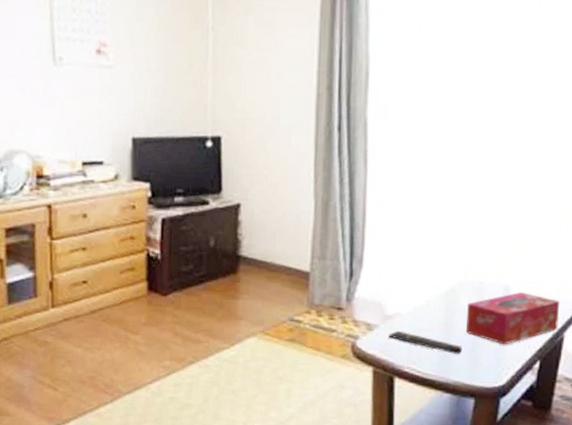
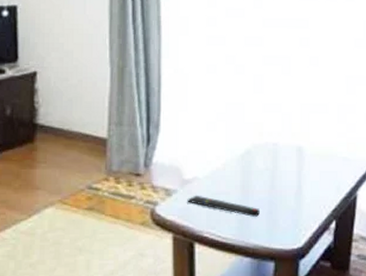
tissue box: present [466,292,560,345] -> none [263,153,352,206]

